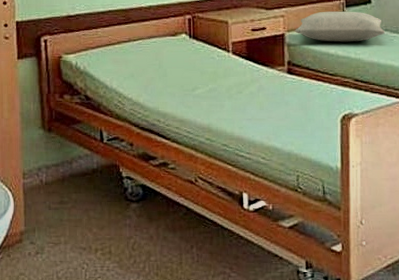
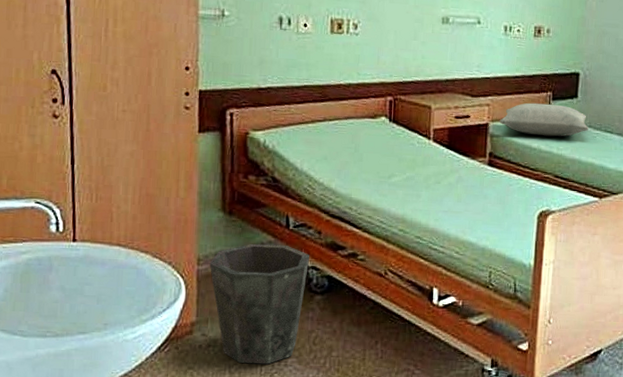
waste bin: none [33,158,124,270] -> present [209,244,310,365]

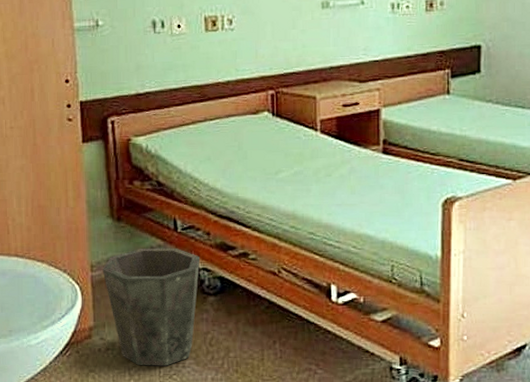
pillow: present [499,102,589,137] -> none [392,82,495,118]

